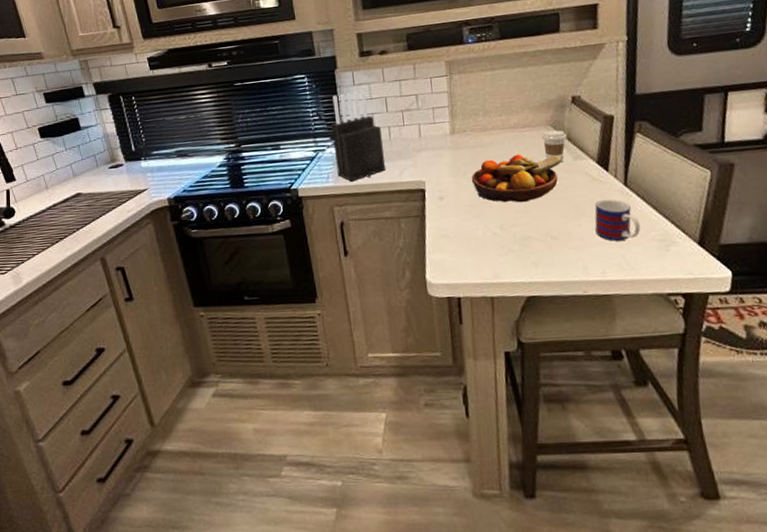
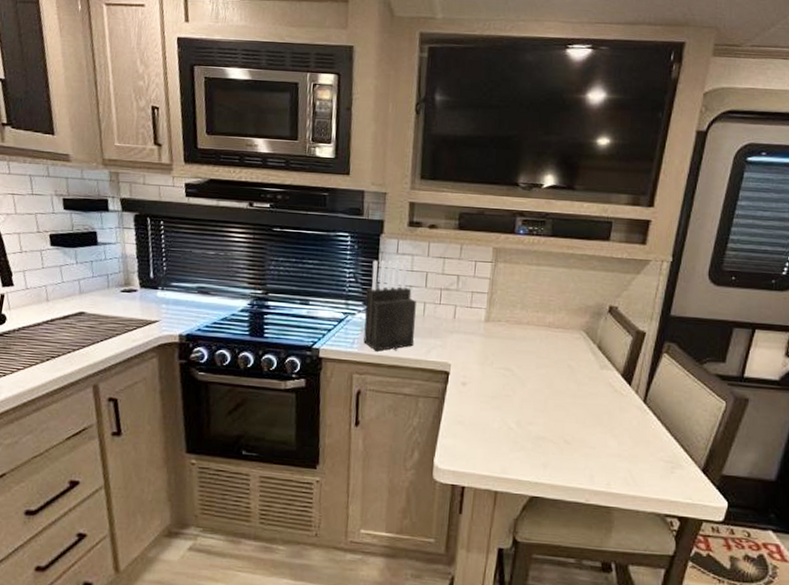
fruit bowl: present [471,154,563,203] -> none [497,353,590,403]
coffee cup: present [542,130,567,163] -> none [573,335,598,369]
mug: present [594,199,641,241] -> none [608,412,652,456]

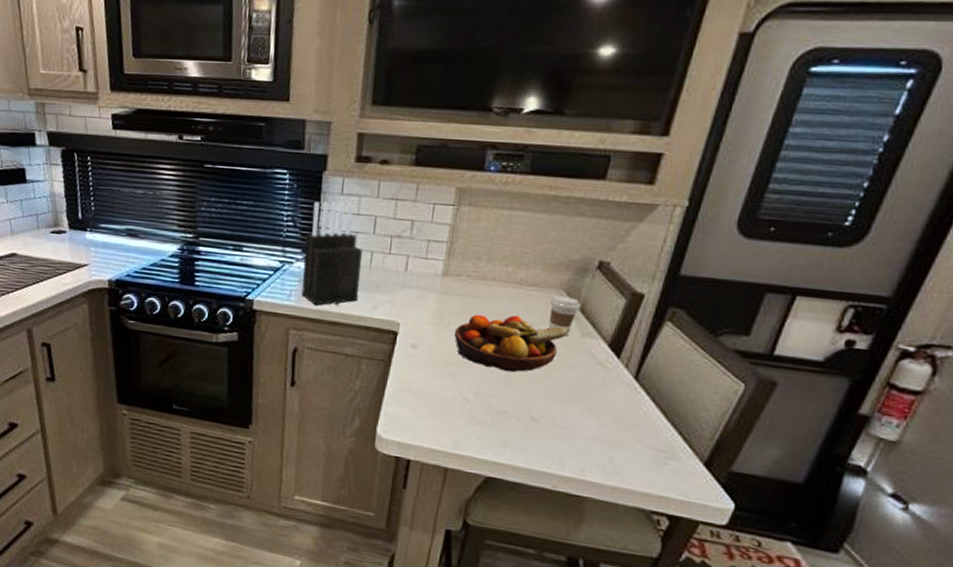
fruit bowl: none [497,353,590,403] -> present [454,314,570,373]
coffee cup: none [573,335,598,369] -> present [548,295,581,337]

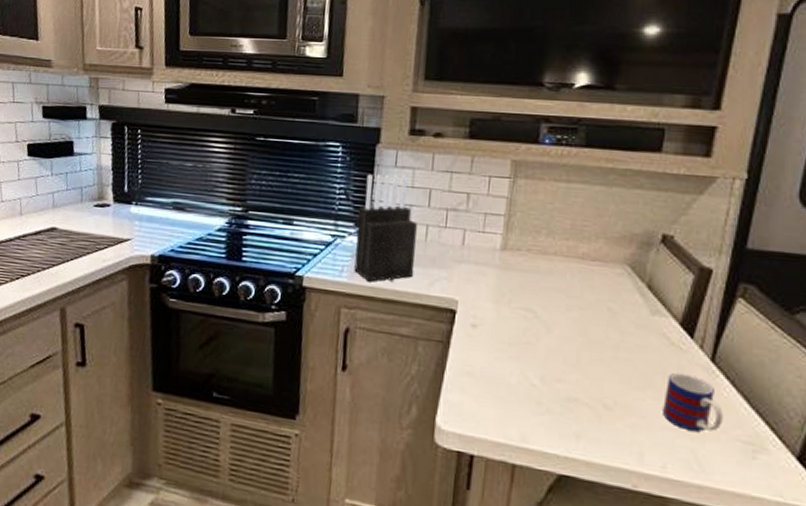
fruit bowl: present [454,314,570,373] -> none [515,290,637,355]
coffee cup: present [548,295,581,337] -> none [615,271,647,315]
mug: none [585,389,641,441] -> present [663,372,723,432]

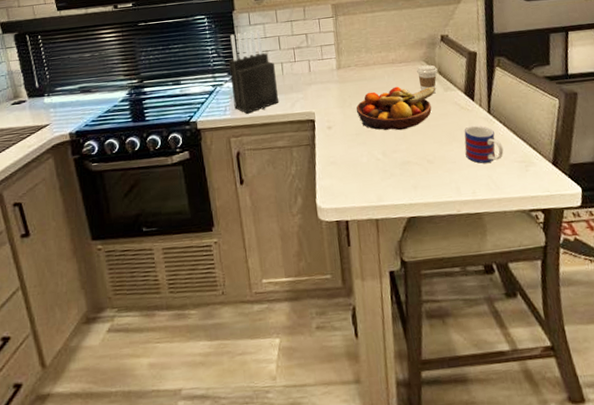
fruit bowl: none [515,290,637,355] -> present [356,86,436,131]
coffee cup: none [615,271,647,315] -> present [417,65,438,94]

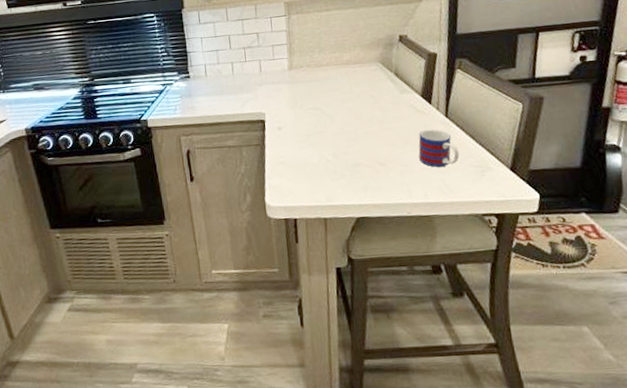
knife block: present [229,30,278,114] -> none [178,29,228,113]
fruit bowl: present [356,86,436,131] -> none [307,88,391,133]
coffee cup: present [417,65,438,94] -> none [372,66,395,96]

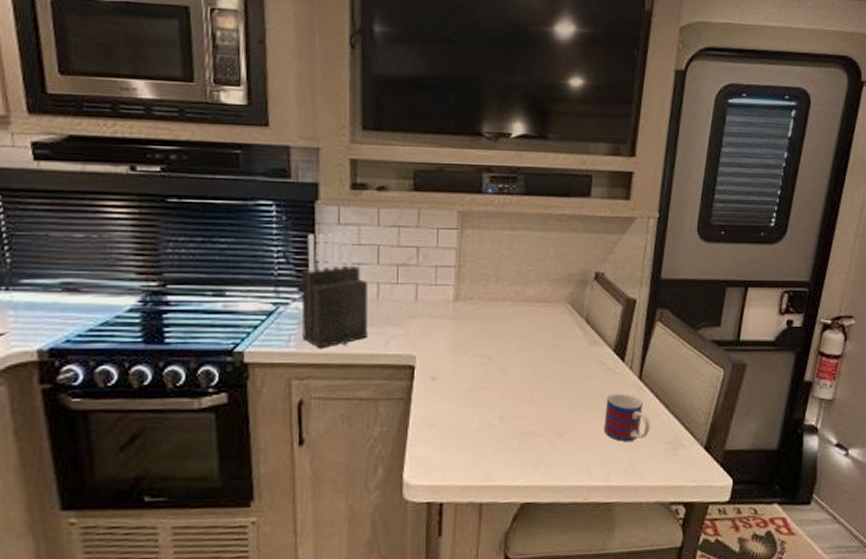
knife block: none [178,29,228,113] -> present [301,232,367,349]

